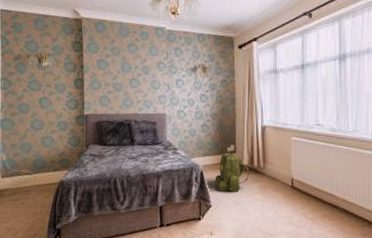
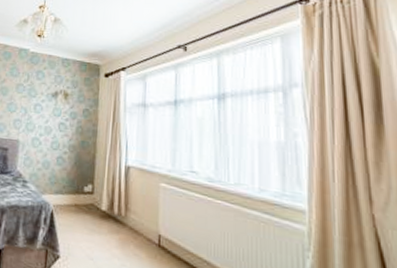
backpack: present [215,152,250,192] -> none [67,192,108,244]

